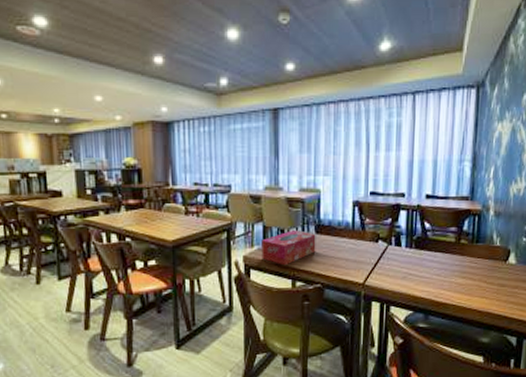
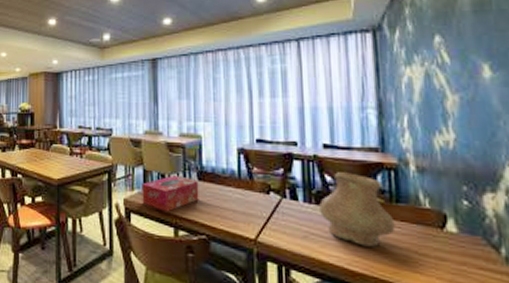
vase: none [418,219,473,281] -> present [319,172,396,247]

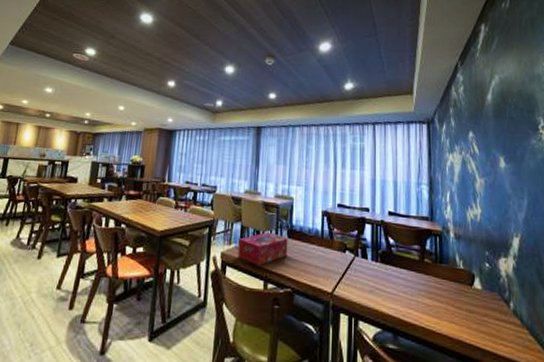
vase: present [319,172,396,247] -> none [384,236,439,301]

